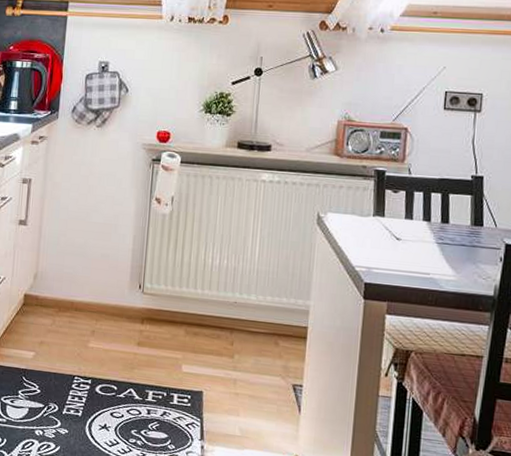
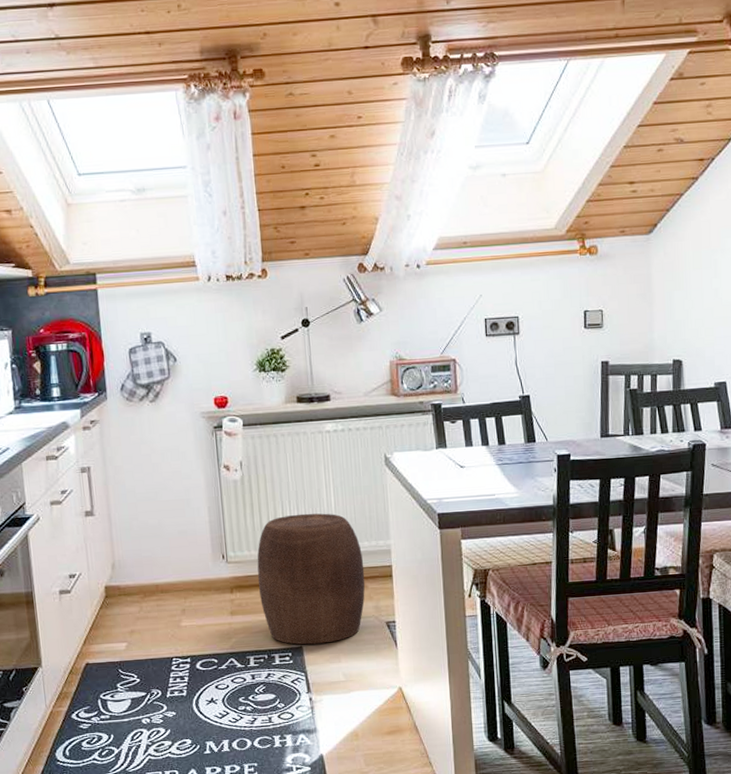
stool: none [169,257,279,394] -> present [257,513,365,645]

